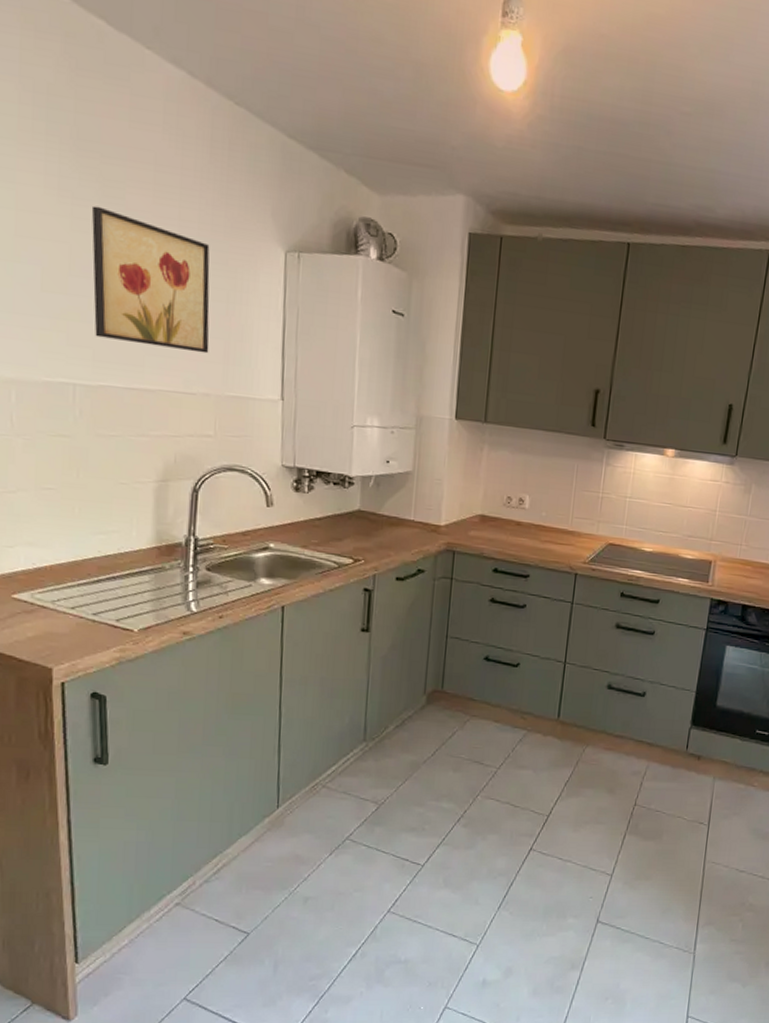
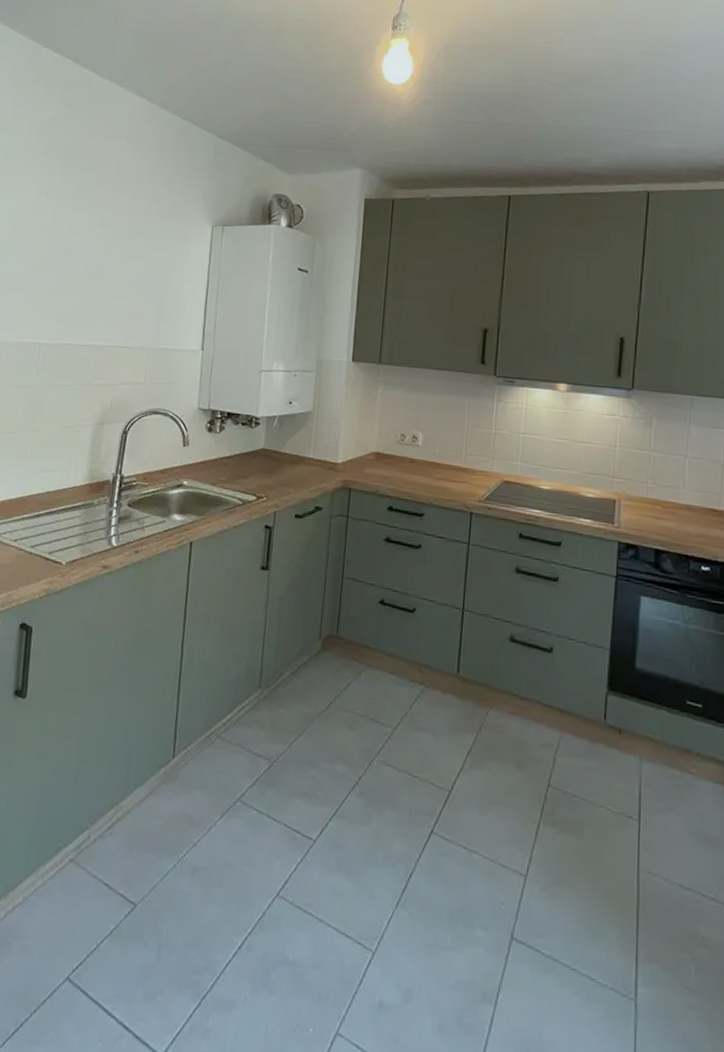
wall art: present [91,205,210,354] -> none [60,203,154,313]

